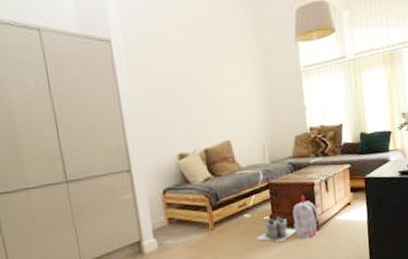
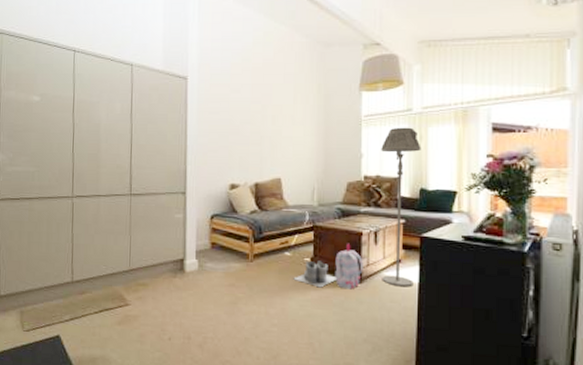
floor lamp: none [322,74,363,228] -> present [381,127,421,287]

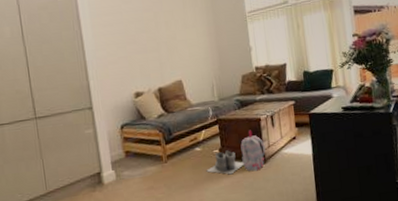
floor lamp: present [381,127,421,287] -> none [266,18,309,161]

